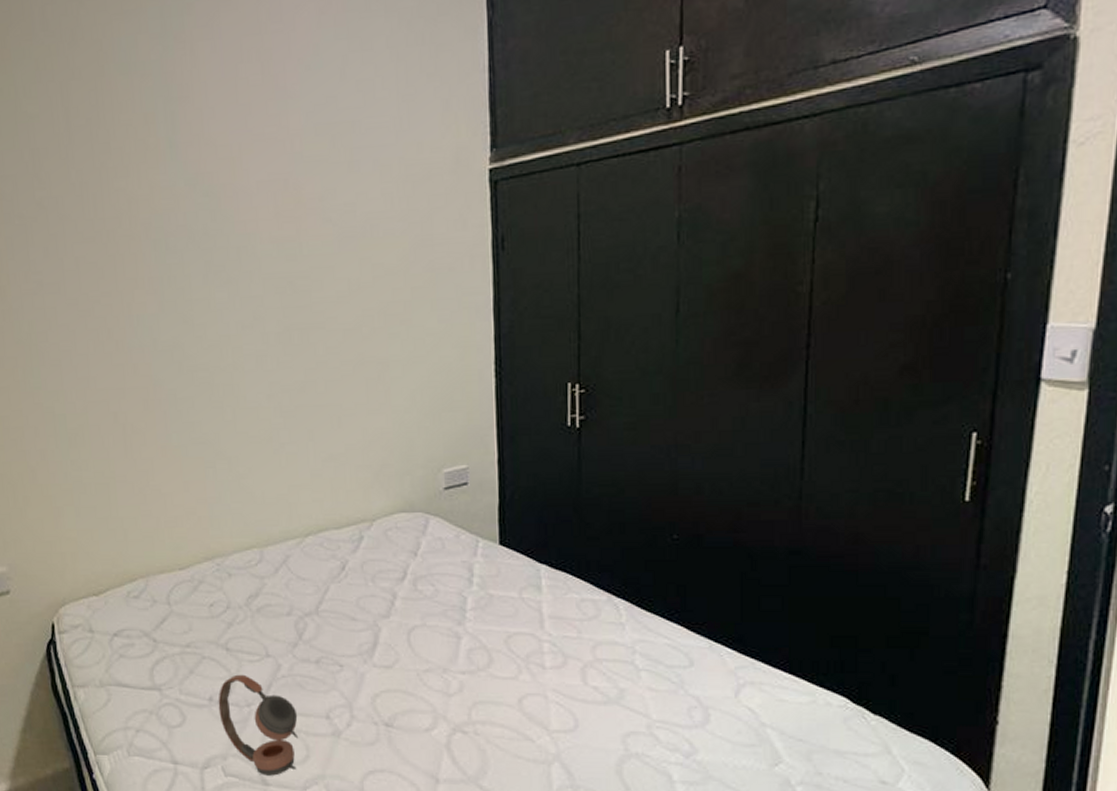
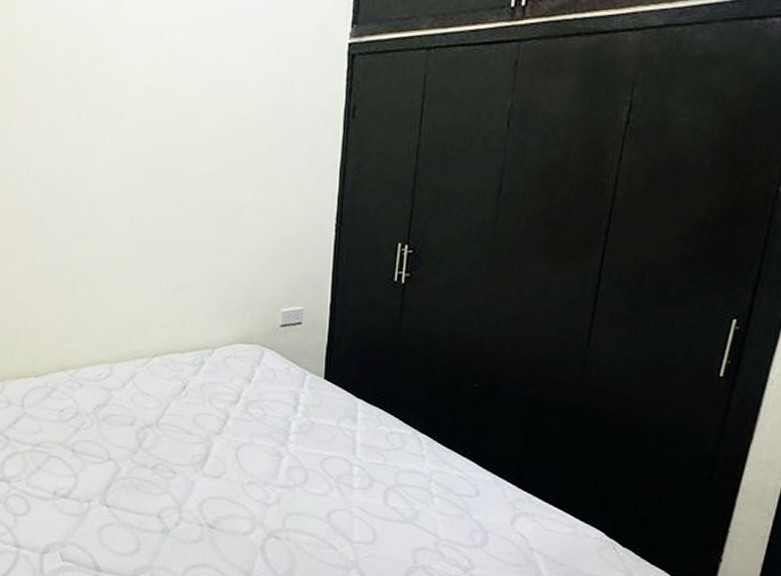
headphones: present [218,674,299,776] -> none [61,473,132,564]

